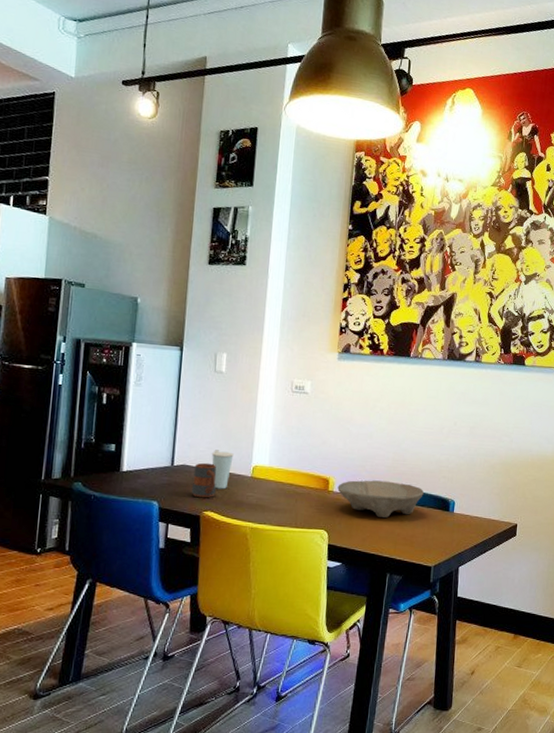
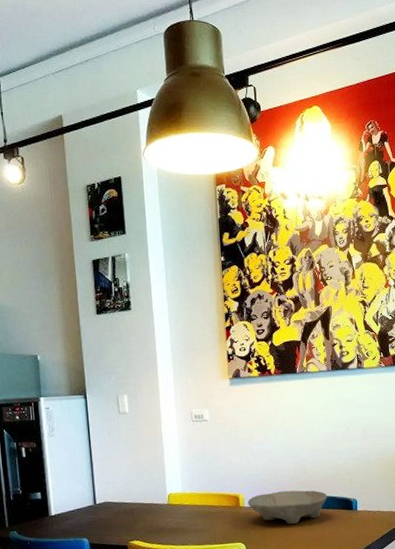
mug: present [191,462,217,498] -> none [115,497,139,530]
cup: present [211,450,234,489] -> none [128,484,149,520]

